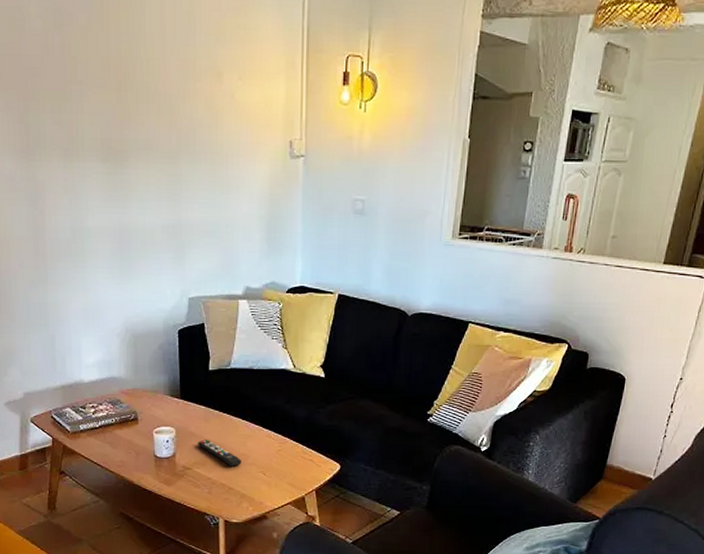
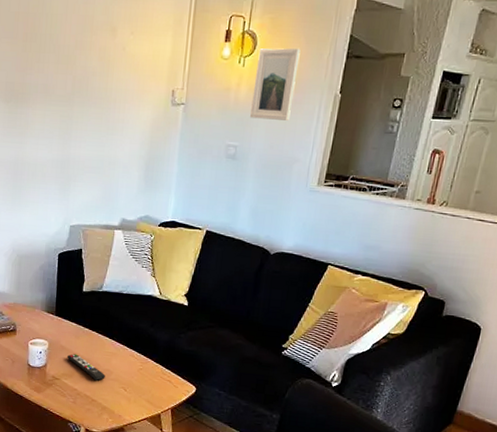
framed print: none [376,89,424,170] -> present [250,48,301,121]

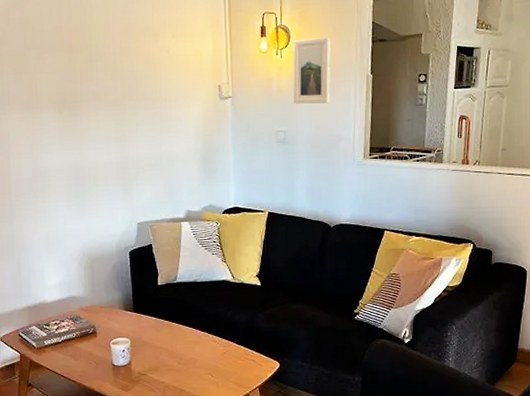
remote control: present [67,354,105,381] -> none [151,347,191,370]

